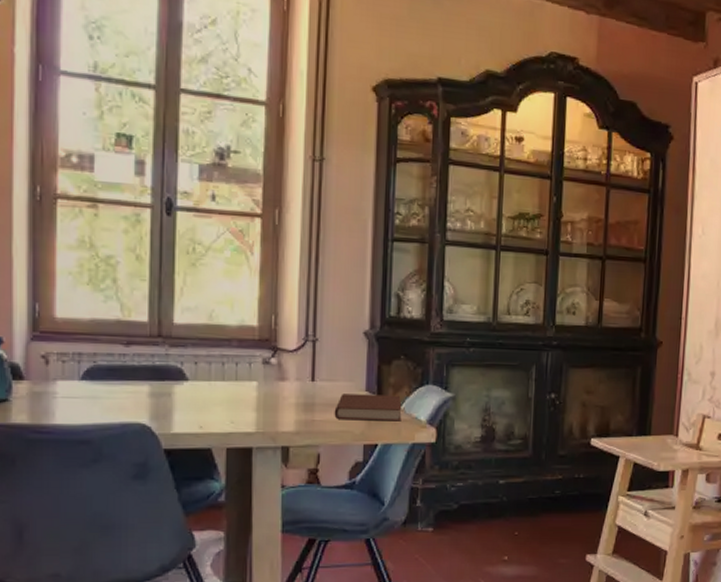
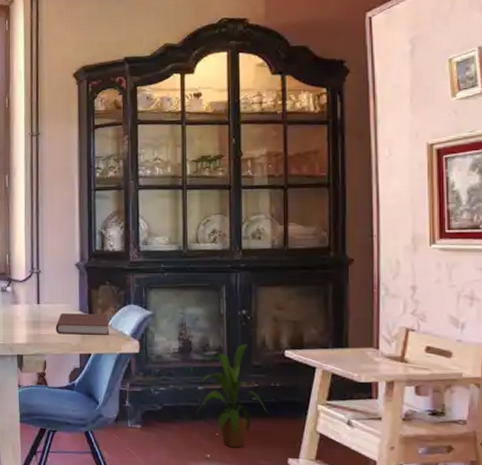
house plant: none [495,431,570,547] -> present [196,343,268,448]

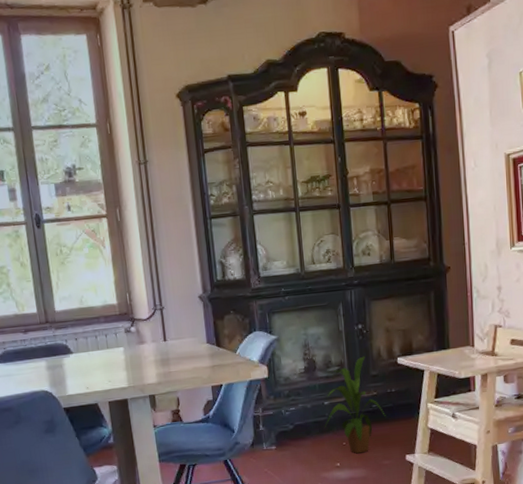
book: present [55,313,109,335] -> none [185,343,238,368]

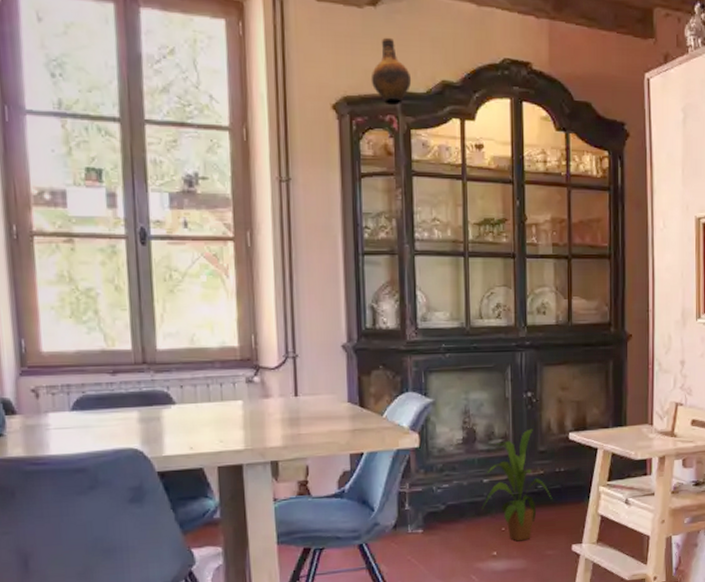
ceramic jug: none [206,29,241,88] -> present [370,37,412,106]

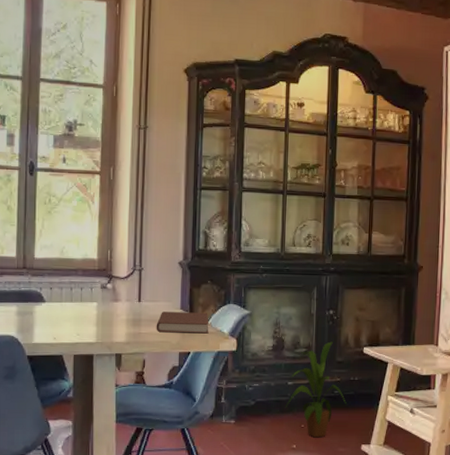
book: none [319,404,385,431] -> present [156,312,209,334]
ceramic jug: present [370,37,412,106] -> none [216,16,249,71]

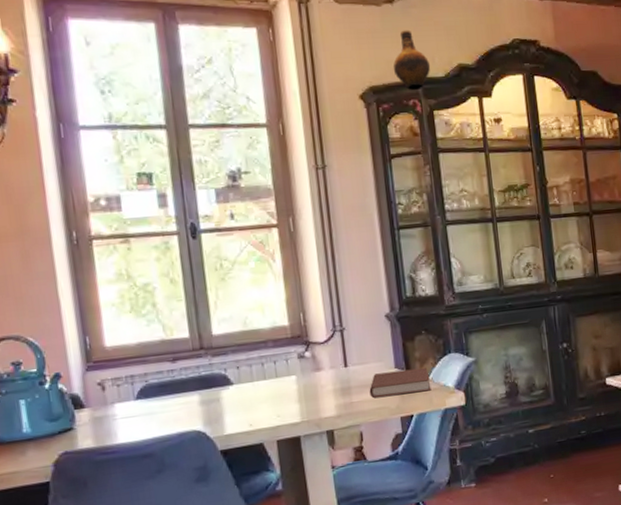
ceramic jug: none [216,16,249,71] -> present [393,30,431,91]
house plant: present [285,341,347,438] -> none [529,377,596,487]

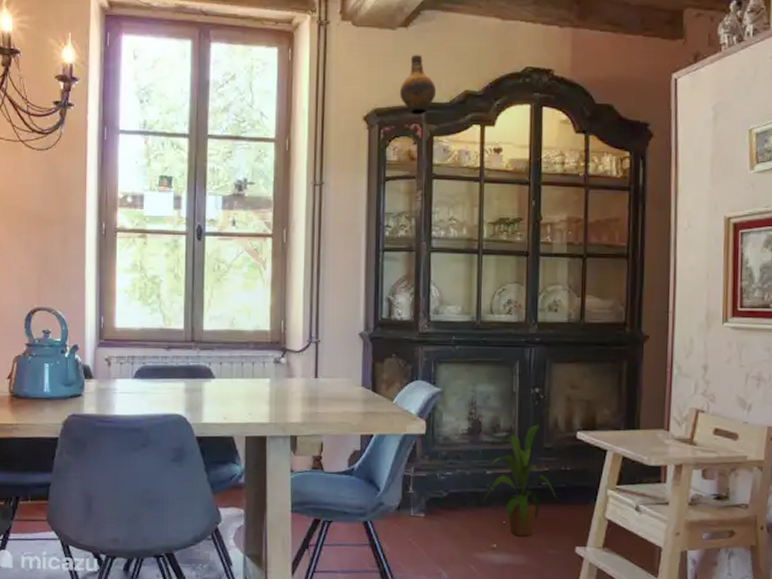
book: present [369,367,431,398] -> none [335,389,394,414]
house plant: none [529,377,596,487] -> present [483,424,557,537]

